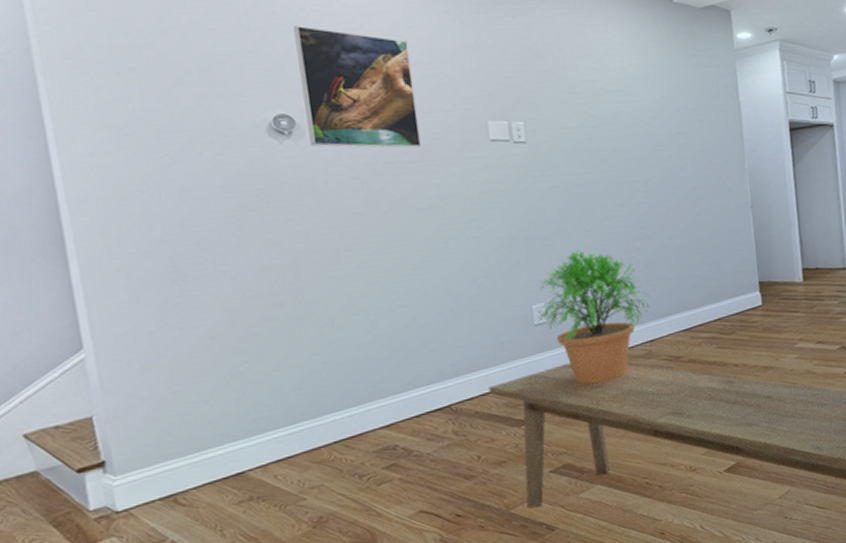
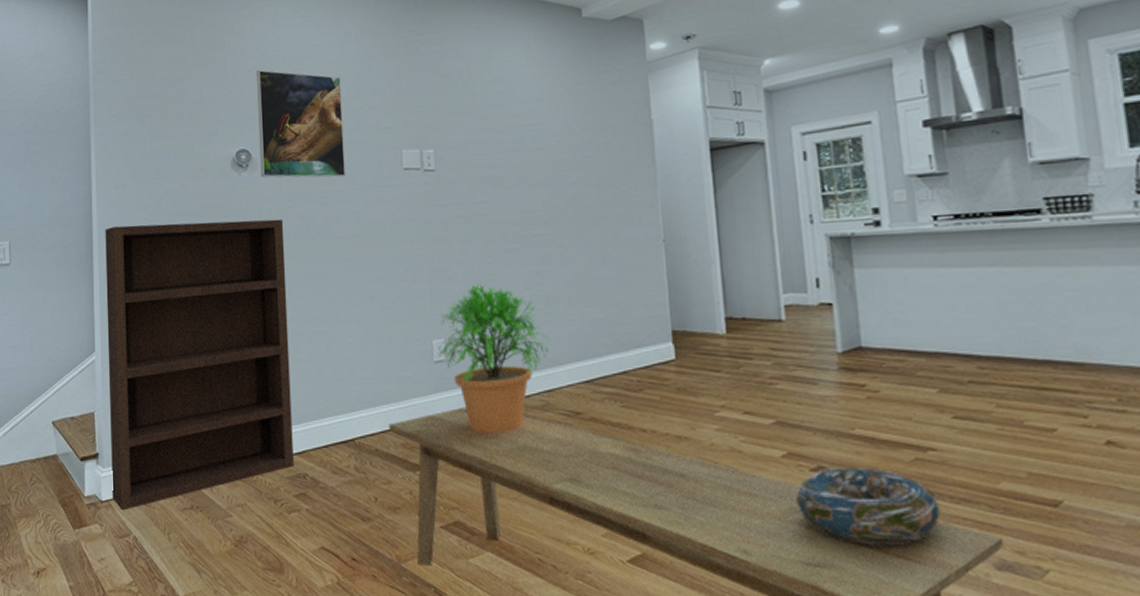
bookcase: none [80,191,380,517] -> present [105,219,294,511]

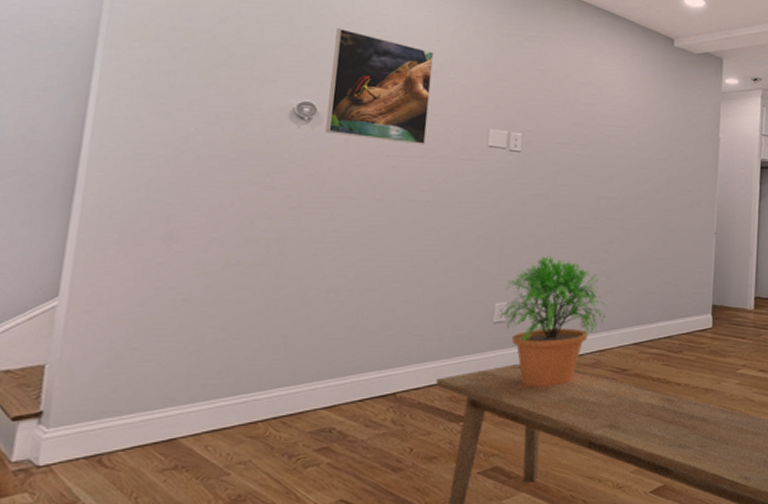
bookcase: present [105,219,294,511] -> none [56,160,346,476]

